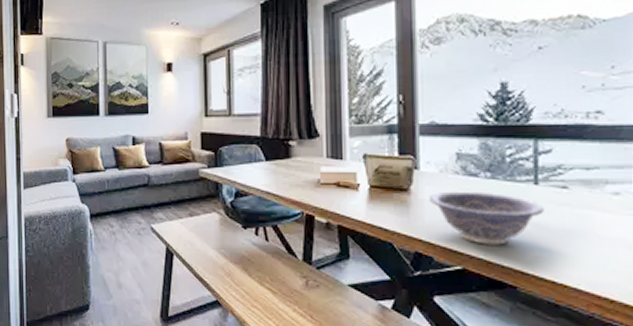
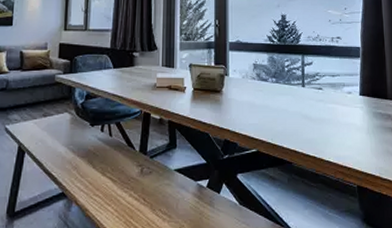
decorative bowl: present [430,191,544,245] -> none [235,92,308,132]

